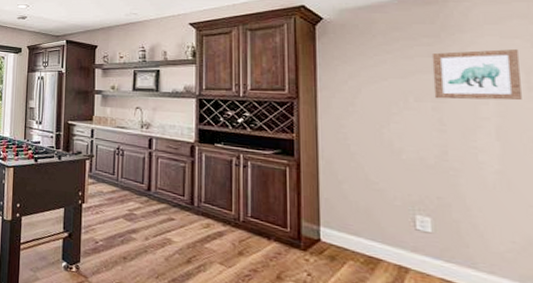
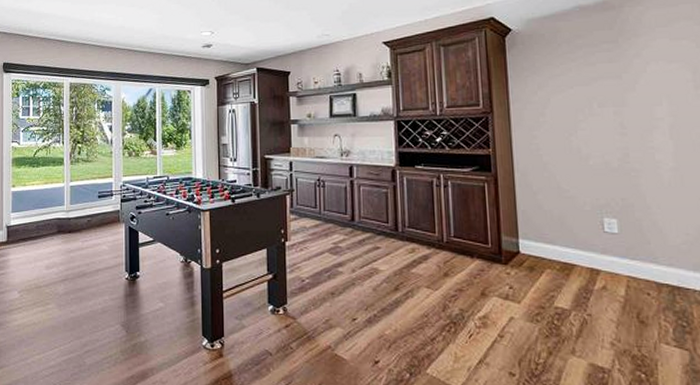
wall art: present [431,49,522,101] -> none [611,50,690,103]

